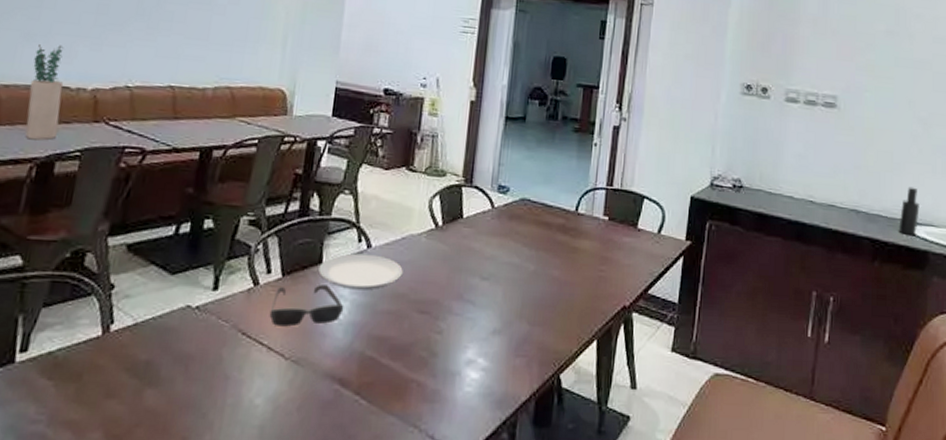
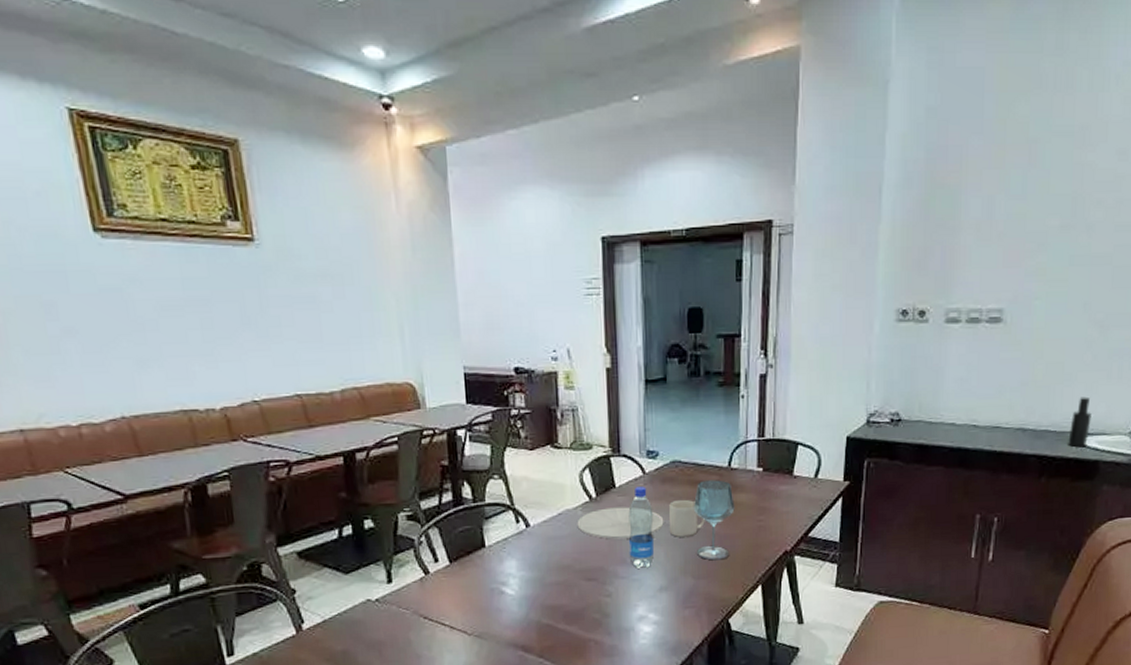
vase: present [25,45,64,141] -> none [154,368,201,466]
glasses: present [269,284,344,327] -> none [445,566,514,608]
plate: present [318,253,403,290] -> none [483,532,565,567]
plate: none [418,238,506,273] -> present [577,507,664,540]
bottle: none [466,220,497,307] -> present [628,487,655,568]
mug: none [510,238,547,280] -> present [668,499,705,538]
wine glass: none [535,222,578,308] -> present [693,480,735,561]

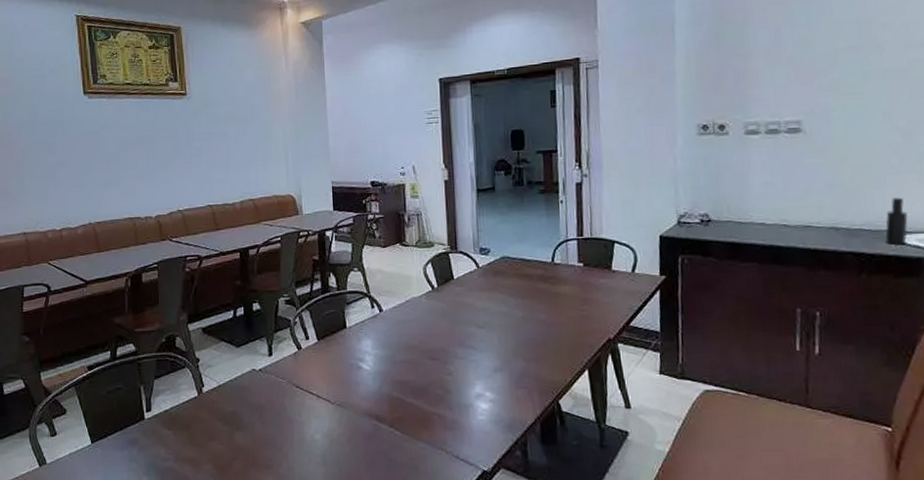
plate: present [577,507,664,540] -> none [421,296,497,324]
bottle: present [628,487,655,568] -> none [465,279,489,350]
mug: present [668,499,705,538] -> none [500,290,533,325]
wine glass: present [693,480,735,561] -> none [521,273,560,346]

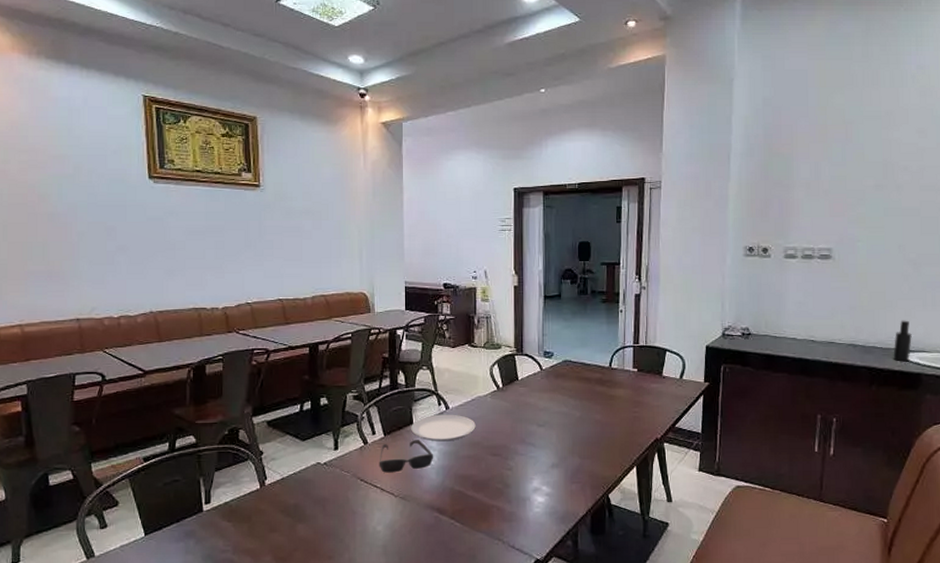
glasses: none [313,344,370,379] -> present [379,440,434,473]
plate: none [344,316,412,346] -> present [411,414,476,442]

